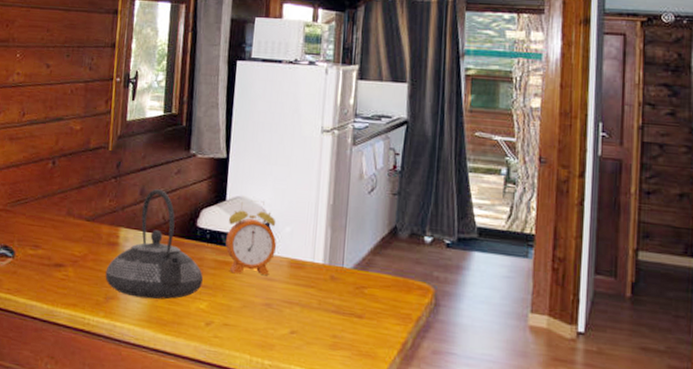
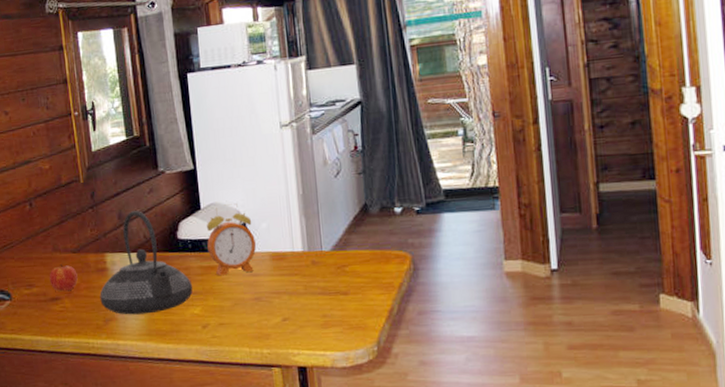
fruit: none [57,229,87,260] -> present [49,263,78,292]

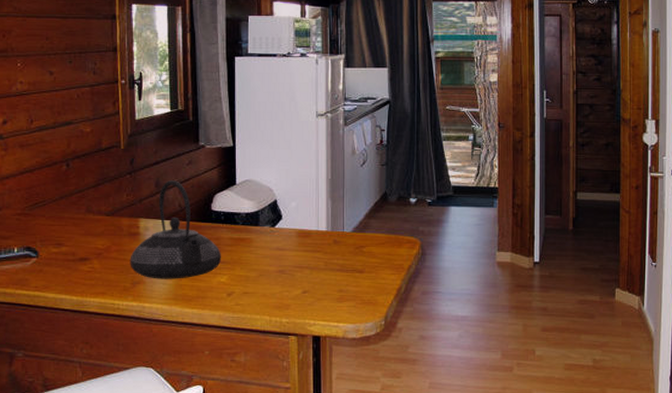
fruit: present [49,263,78,292] -> none [80,225,109,253]
alarm clock: present [206,203,257,276] -> none [239,182,285,248]

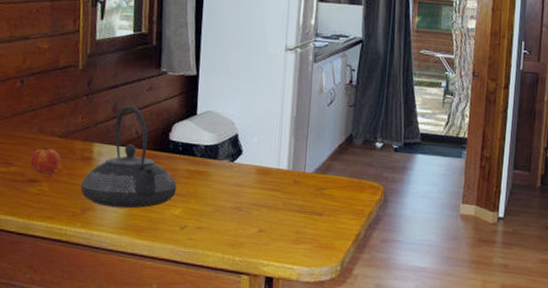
fruit: none [80,225,109,253] -> present [29,146,61,175]

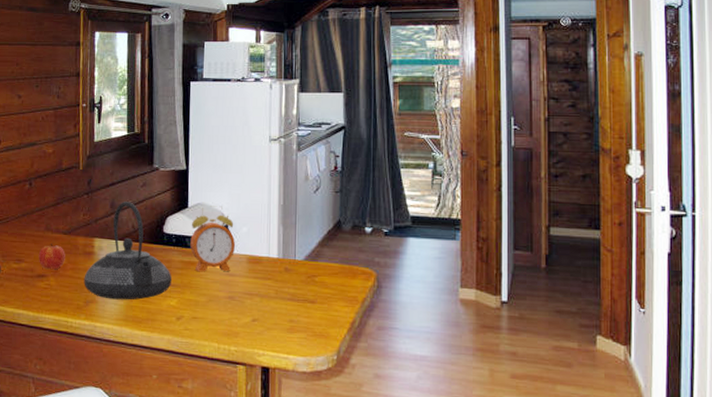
alarm clock: none [197,114,246,182] -> present [190,206,236,272]

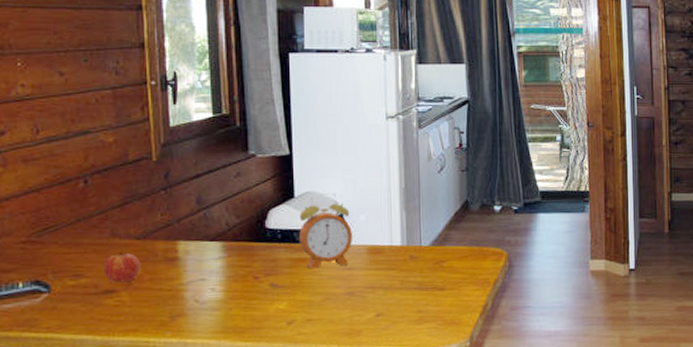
teapot: present [84,201,171,300] -> none [167,195,279,310]

